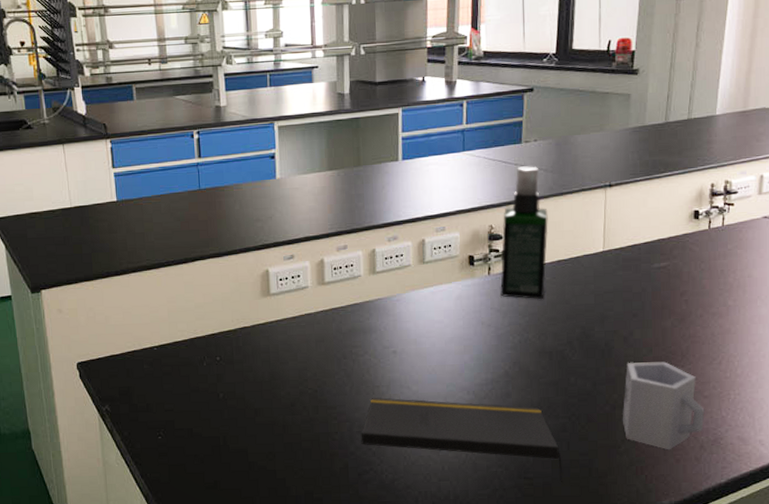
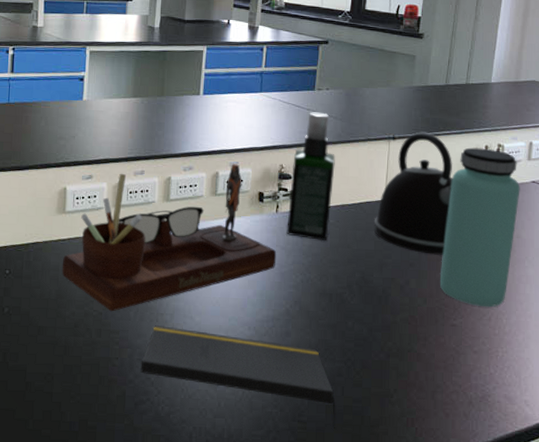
desk organizer: none [273,229,492,389] -> present [62,164,277,312]
kettle: none [592,175,677,303] -> present [374,132,453,255]
cup: present [622,361,705,450] -> none [395,312,474,404]
bottle: none [665,186,751,351] -> present [439,147,520,308]

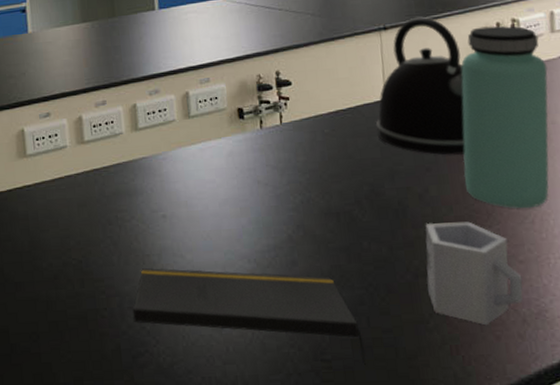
desk organizer: present [62,164,277,312] -> none [31,80,269,259]
spray bottle: present [286,112,335,241] -> none [271,10,325,155]
cup: none [395,312,474,404] -> present [425,221,523,326]

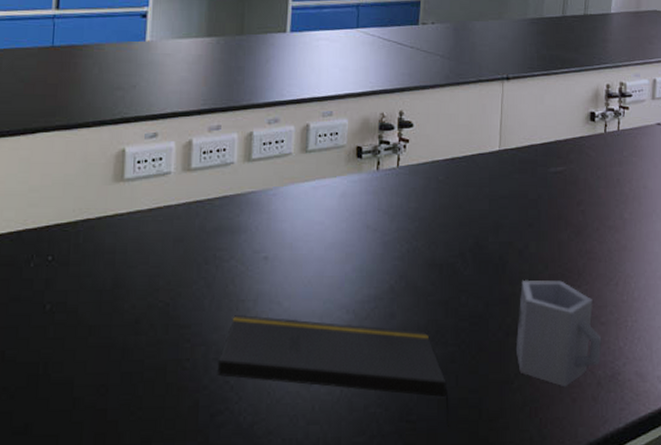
kettle: present [375,16,466,155] -> none [487,70,573,212]
bottle: present [461,26,549,209] -> none [561,87,645,270]

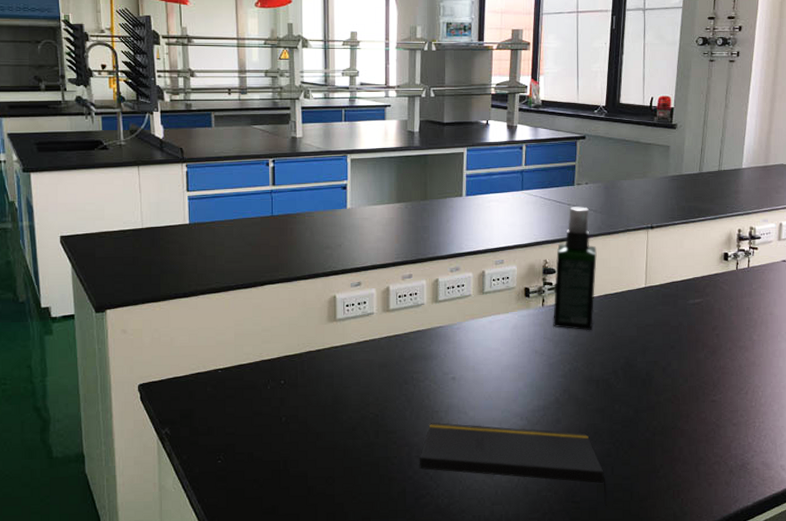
spray bottle: none [389,50,443,202] -> present [553,207,597,331]
cup: present [515,280,602,387] -> none [661,391,734,475]

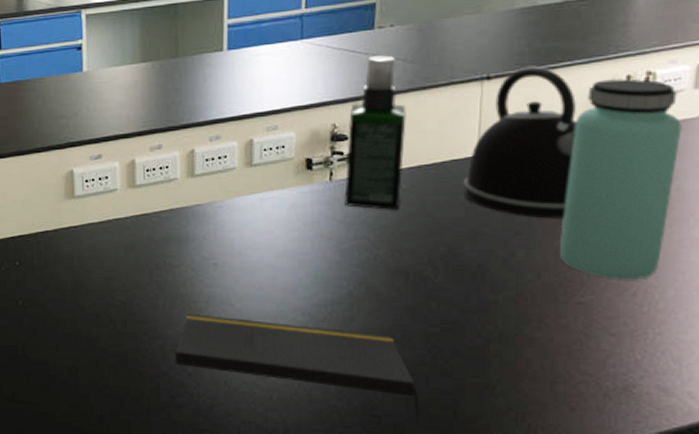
kettle: none [635,219,709,336] -> present [463,65,577,219]
bottle: none [699,232,772,382] -> present [559,78,682,280]

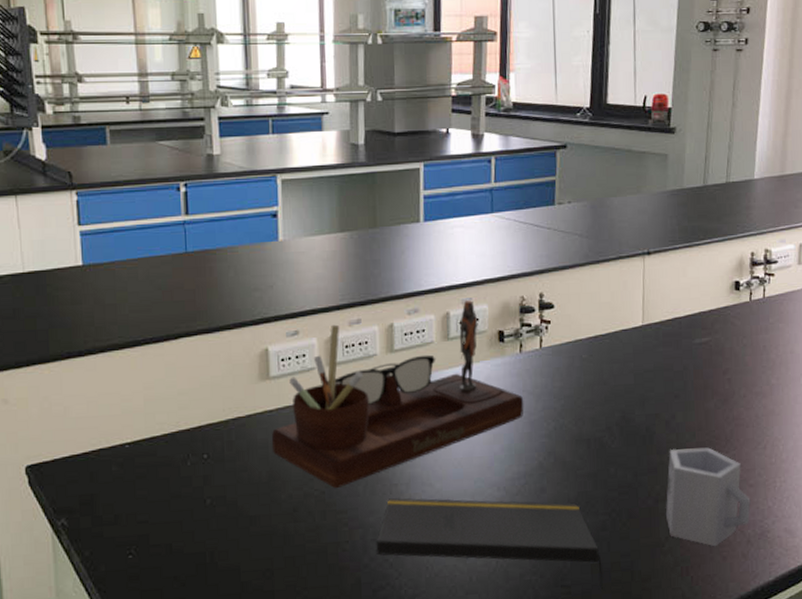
desk organizer: none [77,128,333,301] -> present [272,300,524,489]
spray bottle: present [344,55,406,211] -> none [533,230,584,381]
kettle: present [463,65,577,219] -> none [631,242,718,383]
cup: none [498,289,611,396] -> present [665,447,751,547]
bottle: present [559,78,682,280] -> none [708,255,792,435]

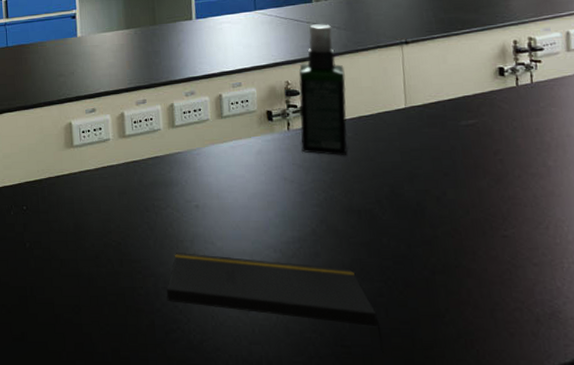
desk organizer: present [272,300,524,489] -> none [76,85,295,241]
spray bottle: none [533,230,584,381] -> present [298,24,348,156]
cup: present [665,447,751,547] -> none [442,224,537,323]

